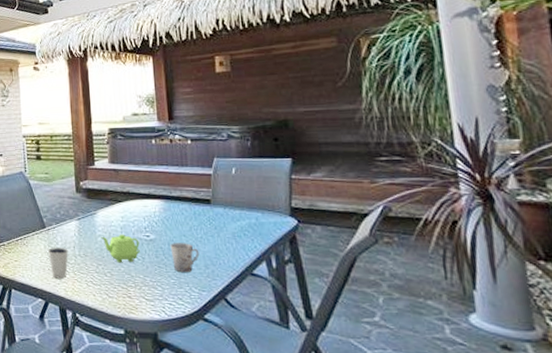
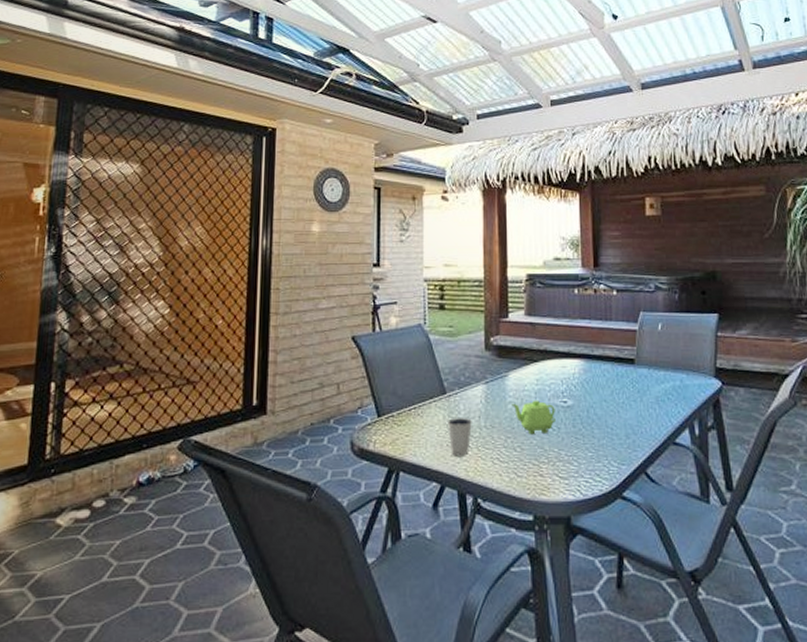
cup: present [170,243,200,272] -> none [589,409,621,443]

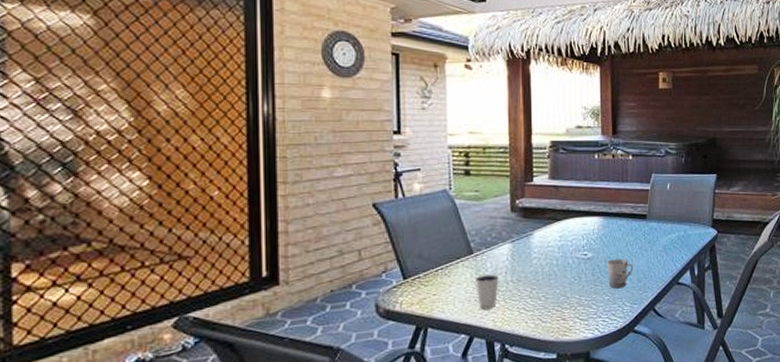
teapot: present [511,400,555,435] -> none [536,254,577,285]
cup: none [589,409,621,443] -> present [607,259,634,288]

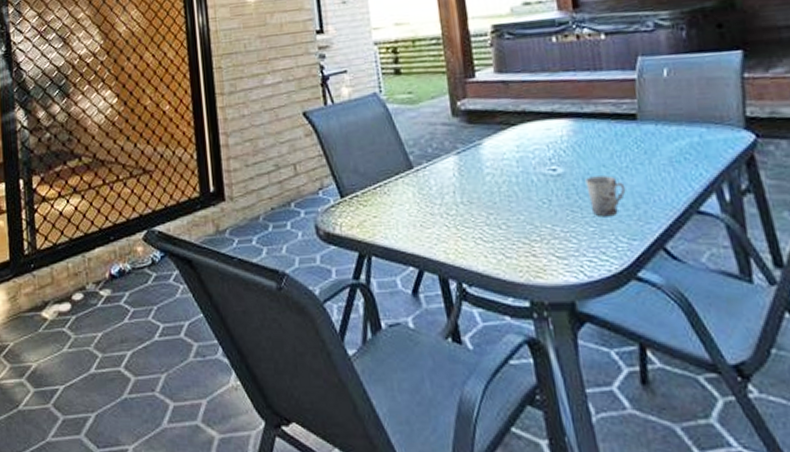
dixie cup: present [475,274,499,310] -> none [418,194,447,237]

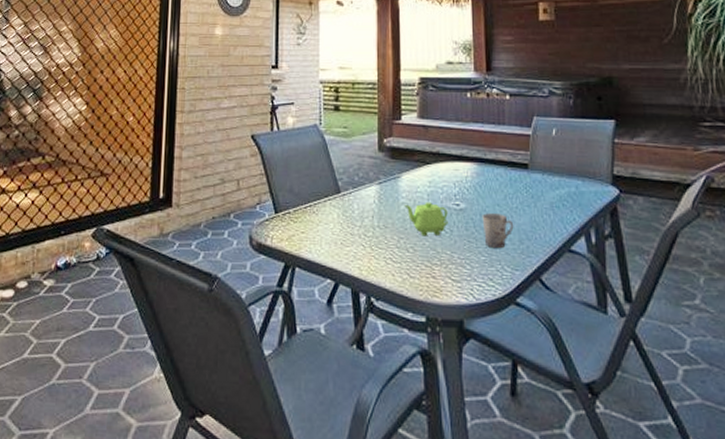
teapot: none [490,169,545,210] -> present [404,202,448,236]

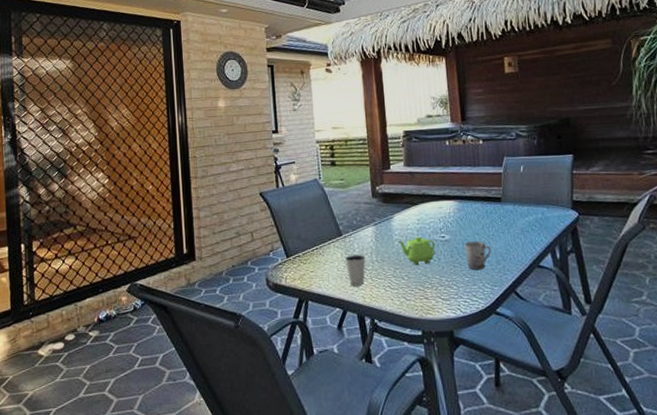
dixie cup: none [342,217,365,255] -> present [345,254,366,286]

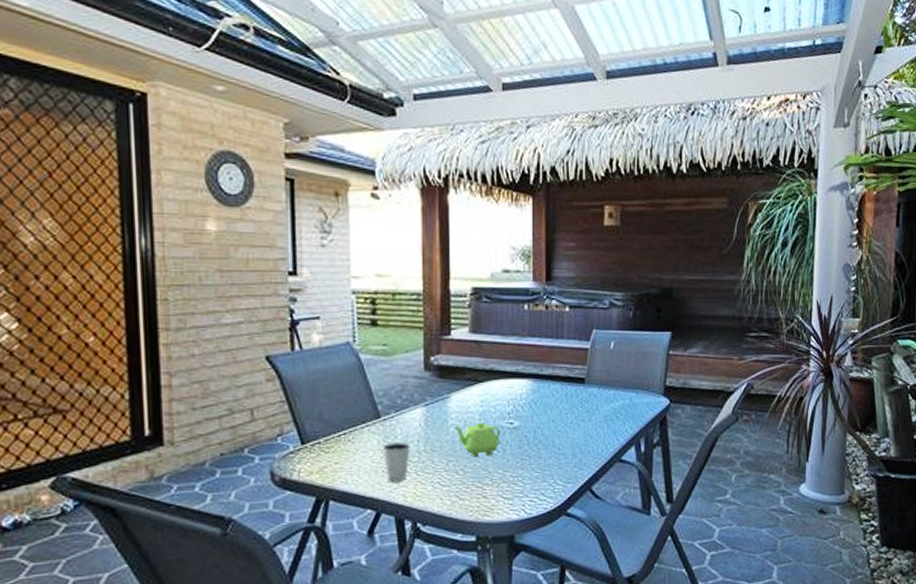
cup: present [464,241,492,270] -> none [536,429,568,463]

